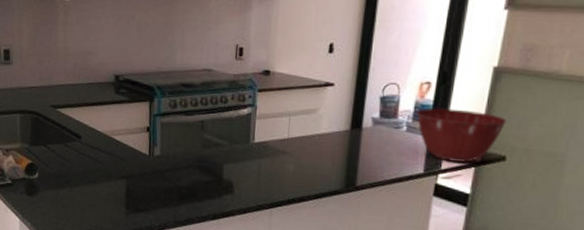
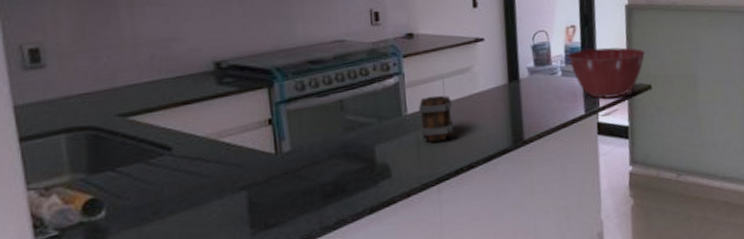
mug: none [263,129,294,172] -> present [419,95,453,143]

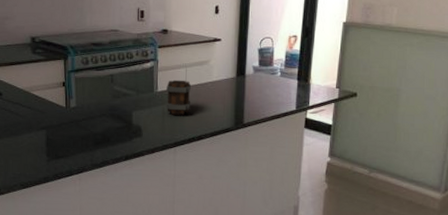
mixing bowl: present [567,47,646,99] -> none [287,56,356,100]

